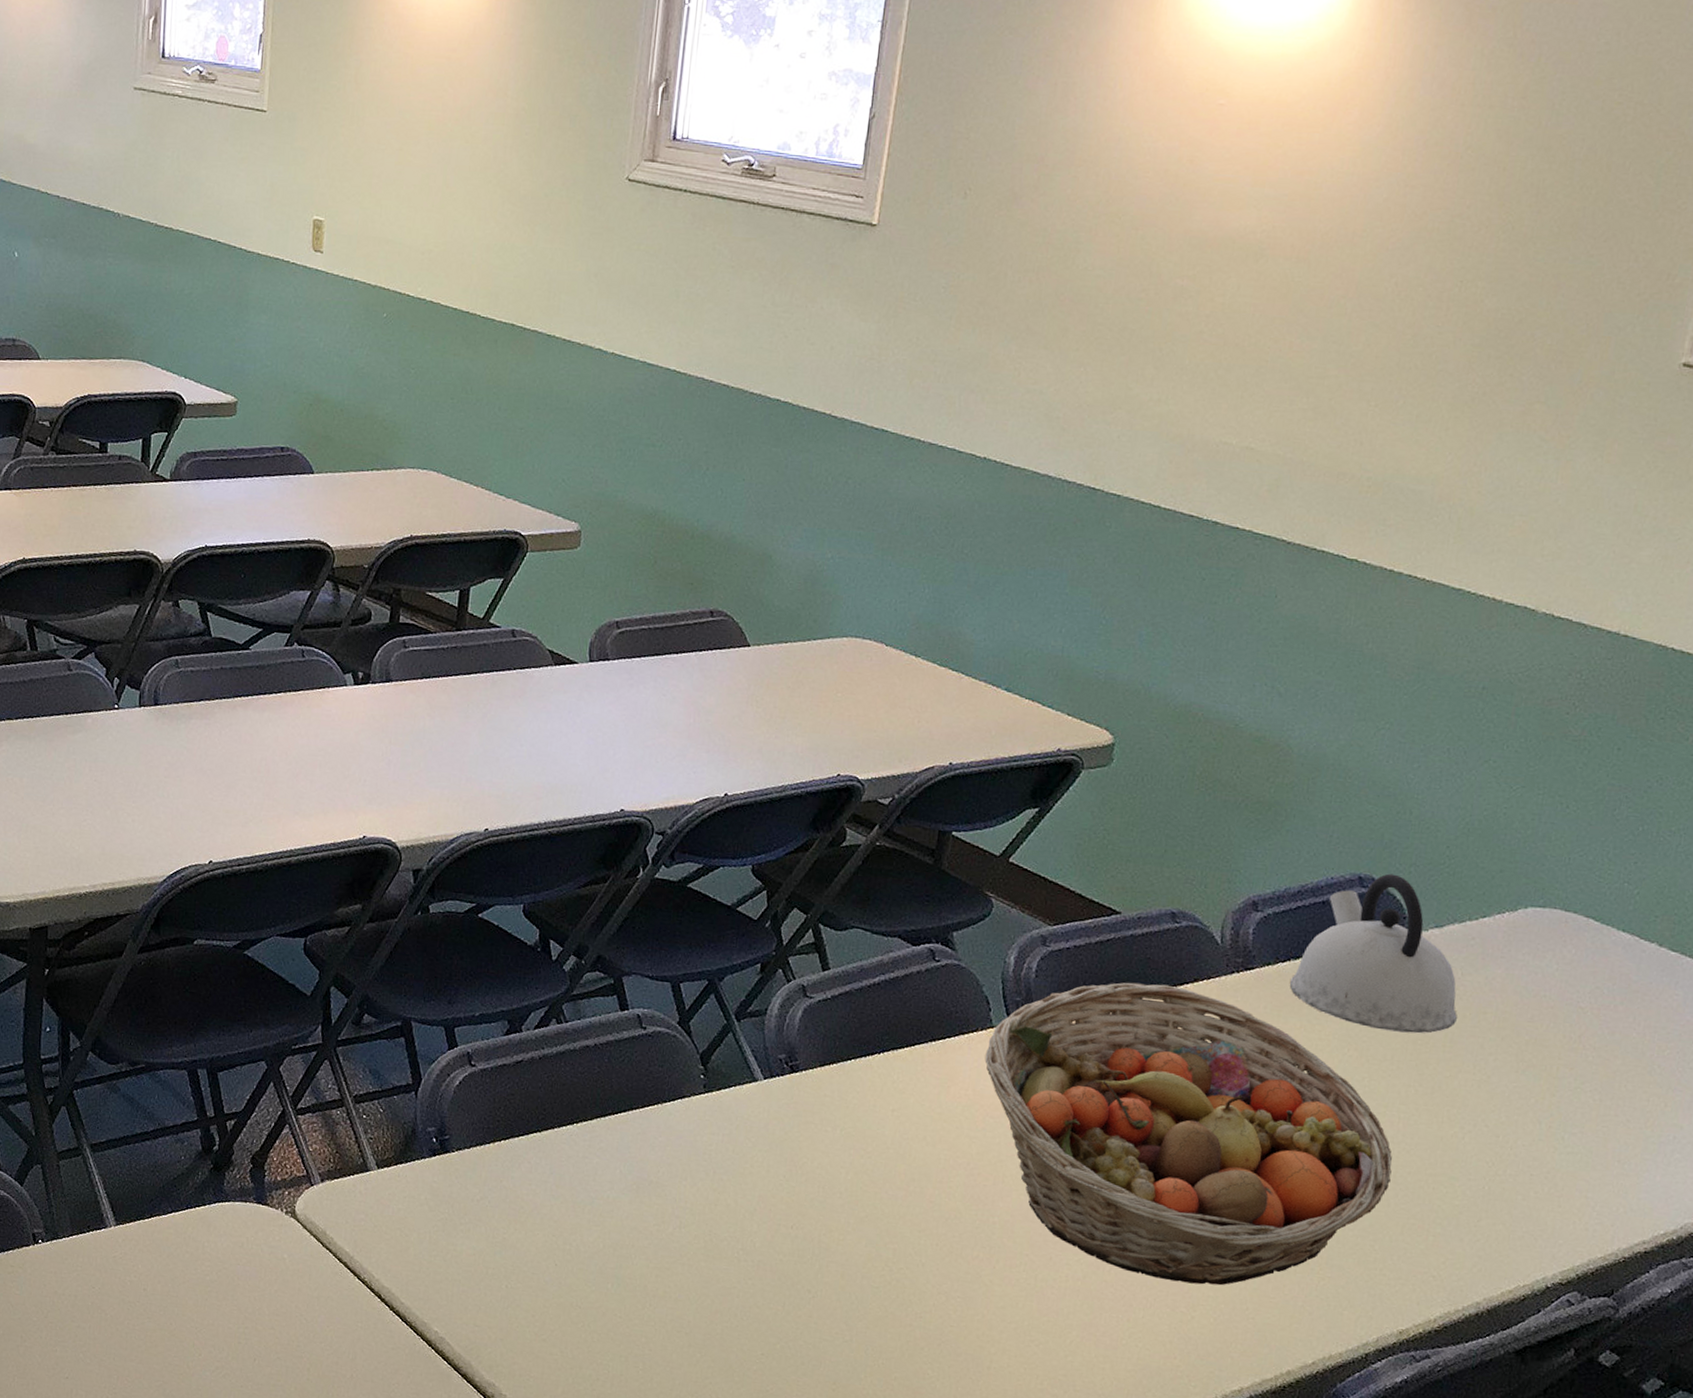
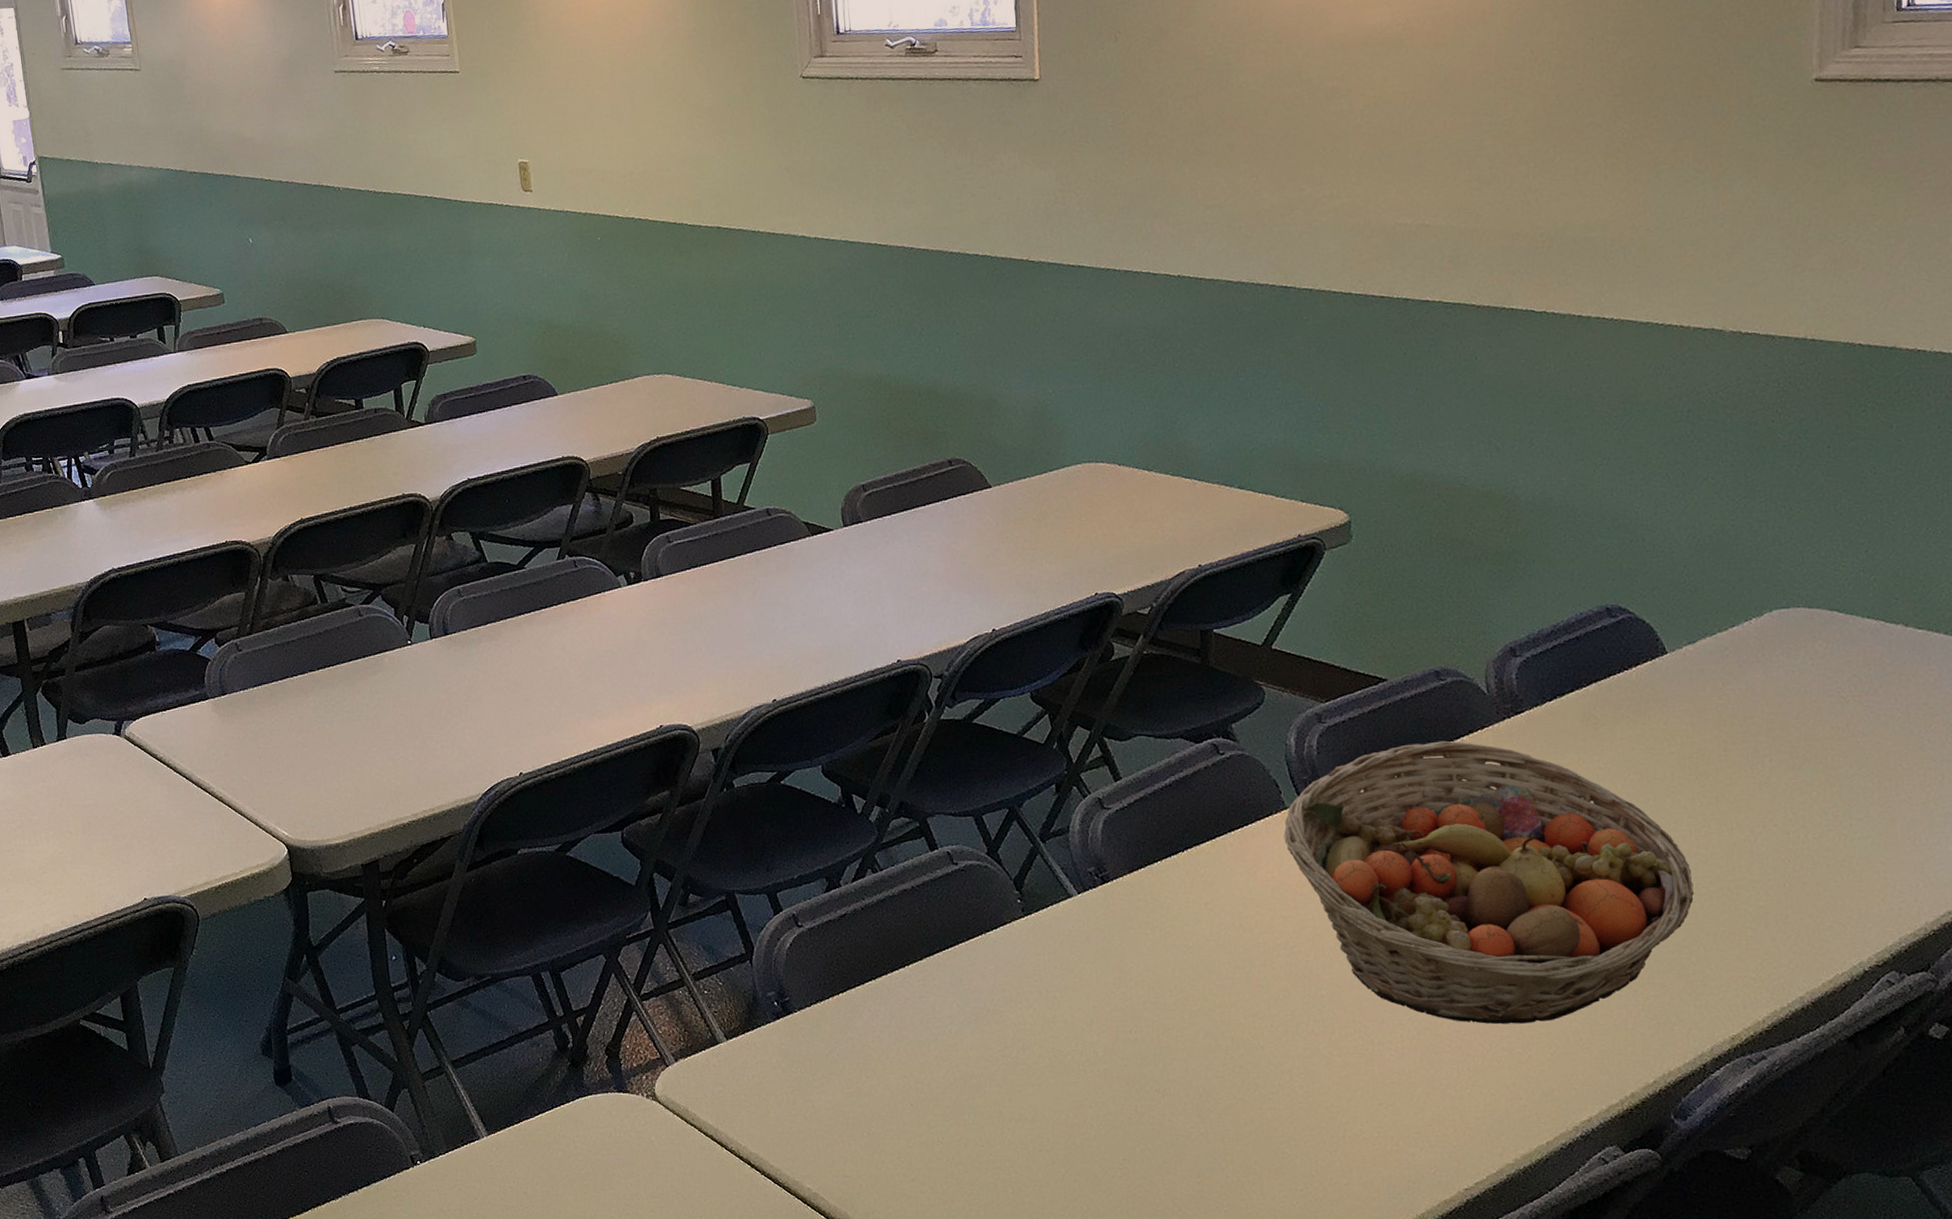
kettle: present [1289,873,1457,1034] -> none [1560,600,1726,750]

